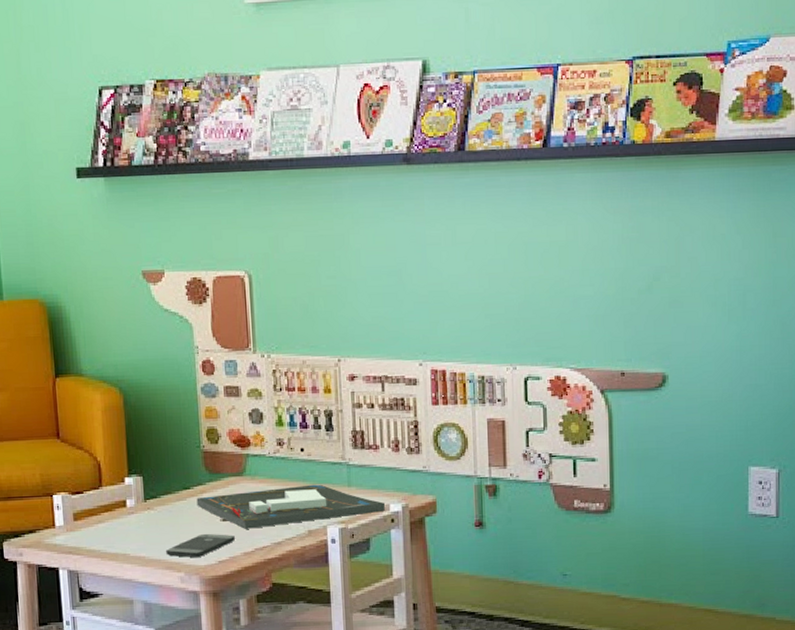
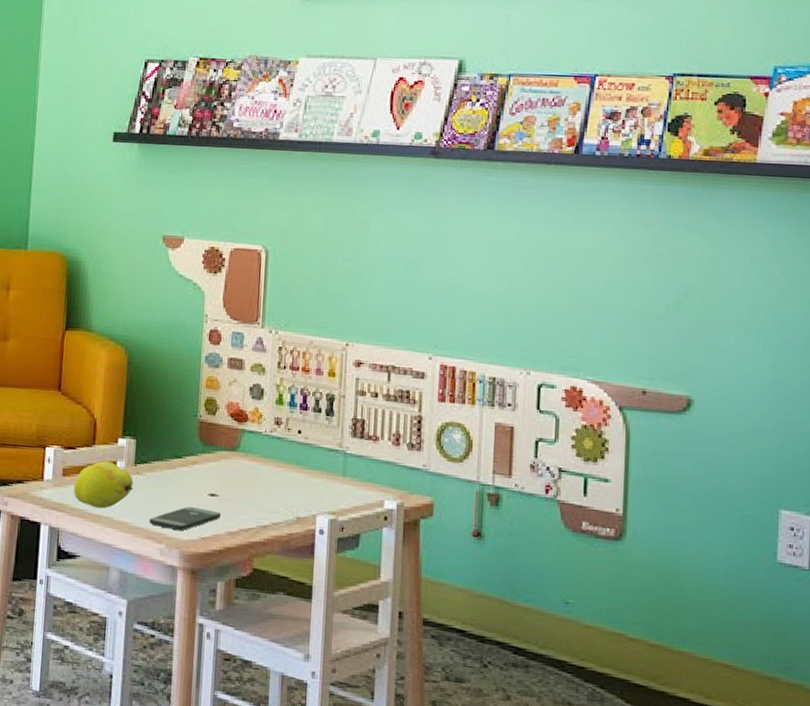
fruit: none [86,501,146,547] -> present [73,461,133,509]
board game: present [196,484,386,529] -> none [186,468,380,508]

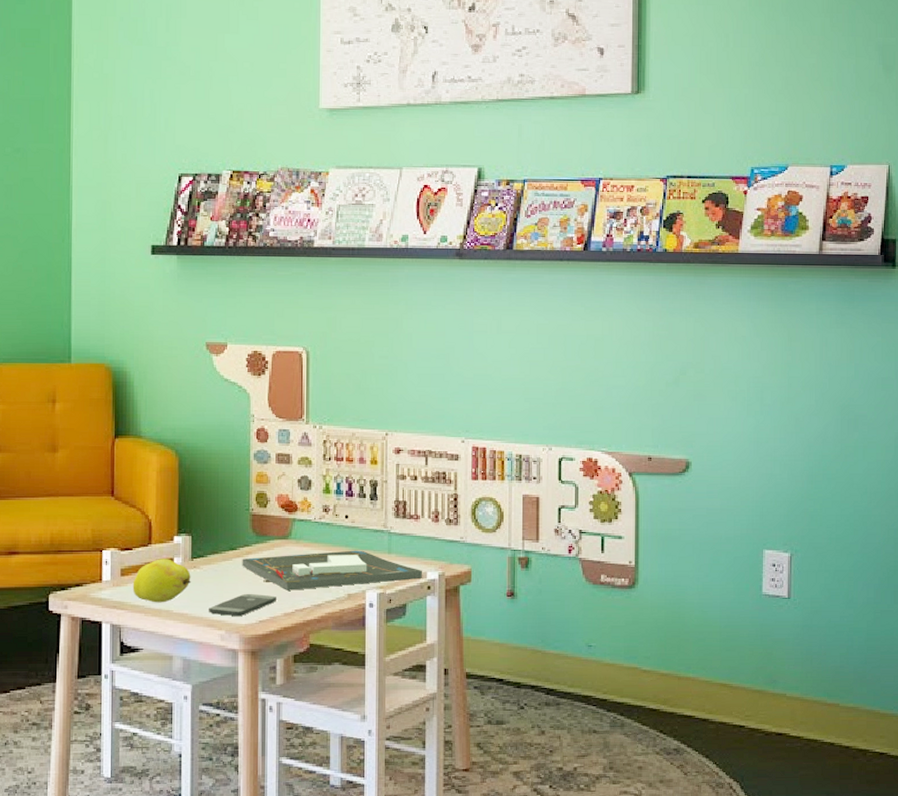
board game: none [186,468,380,508] -> present [242,550,423,591]

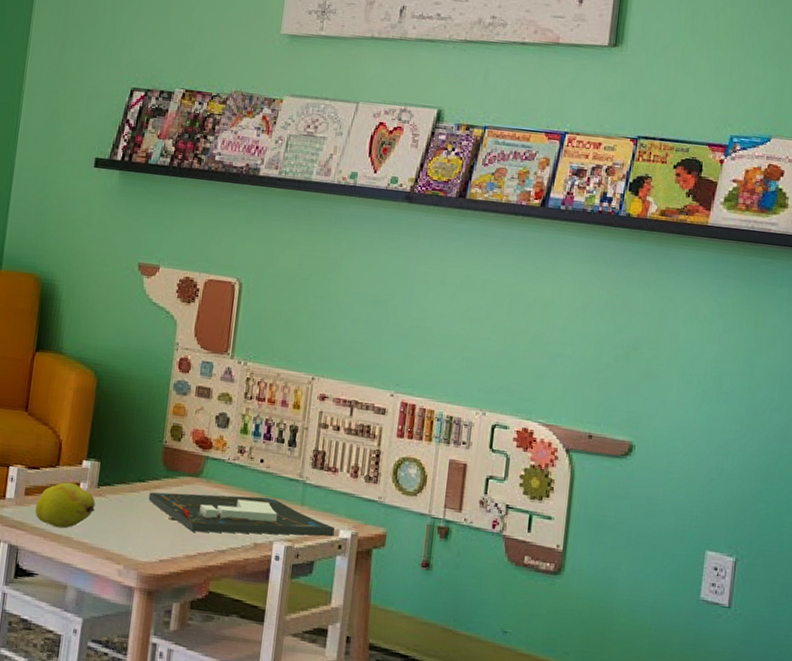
smartphone: present [209,593,276,616] -> none [109,529,180,552]

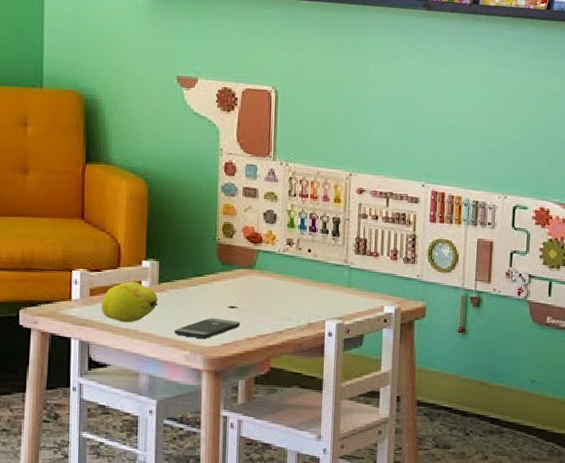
smartphone: none [109,529,180,552] -> present [174,317,240,338]
board game: present [148,492,335,536] -> none [207,282,380,317]

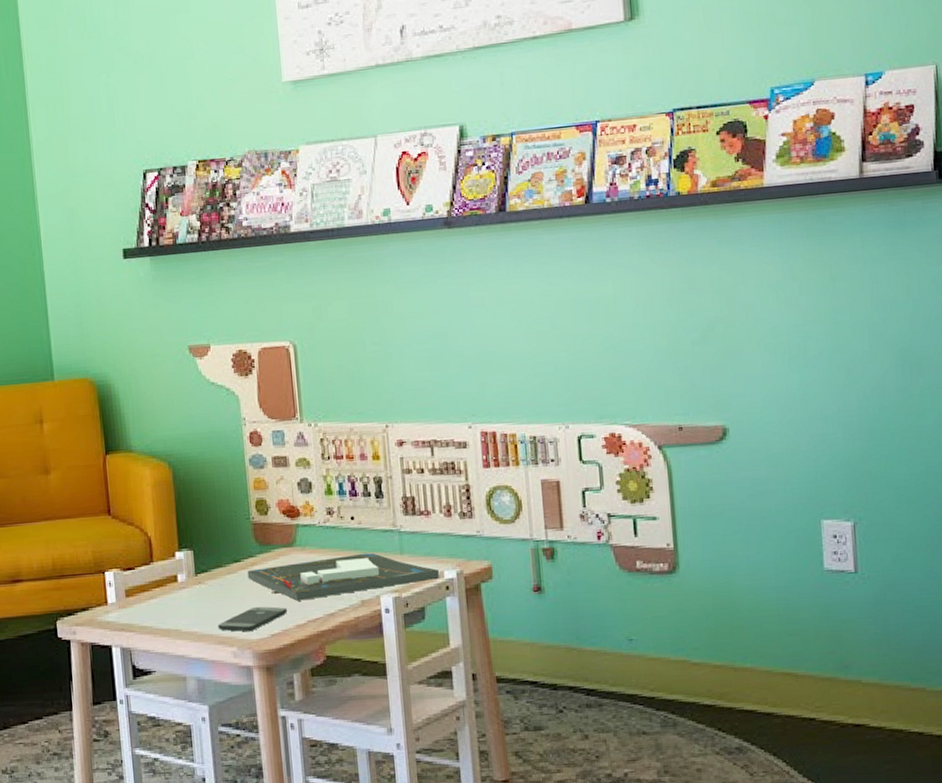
fruit: present [101,281,158,323] -> none [138,576,197,623]
board game: none [207,282,380,317] -> present [247,553,440,601]

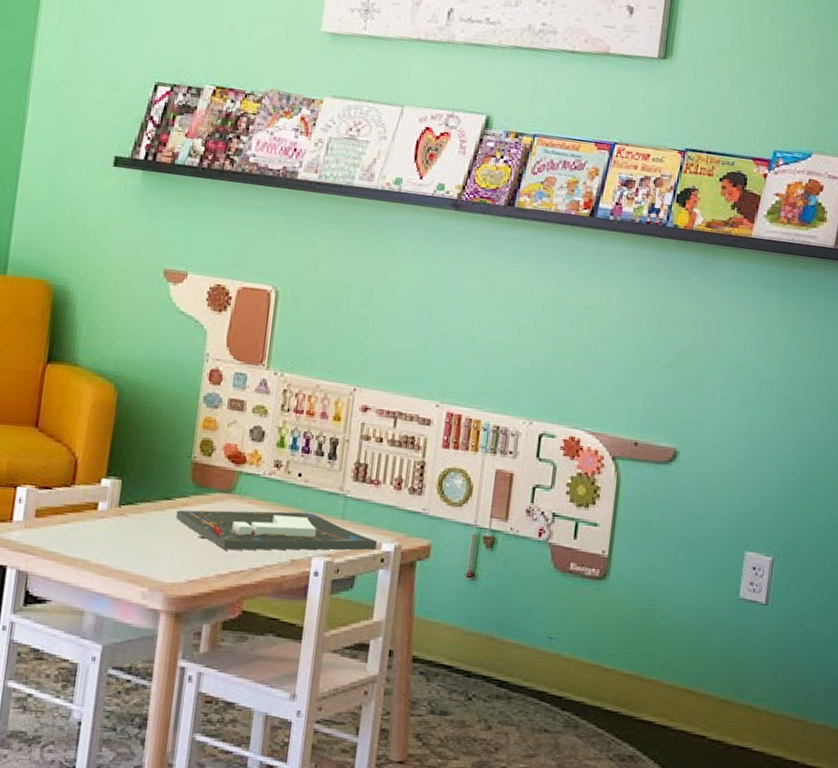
smartphone: present [218,606,287,632] -> none [132,548,211,573]

